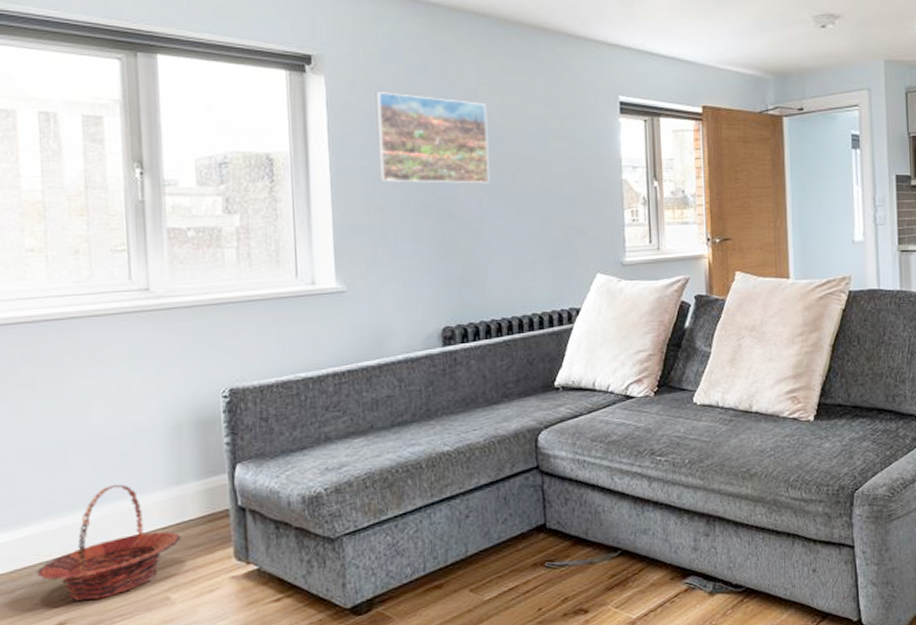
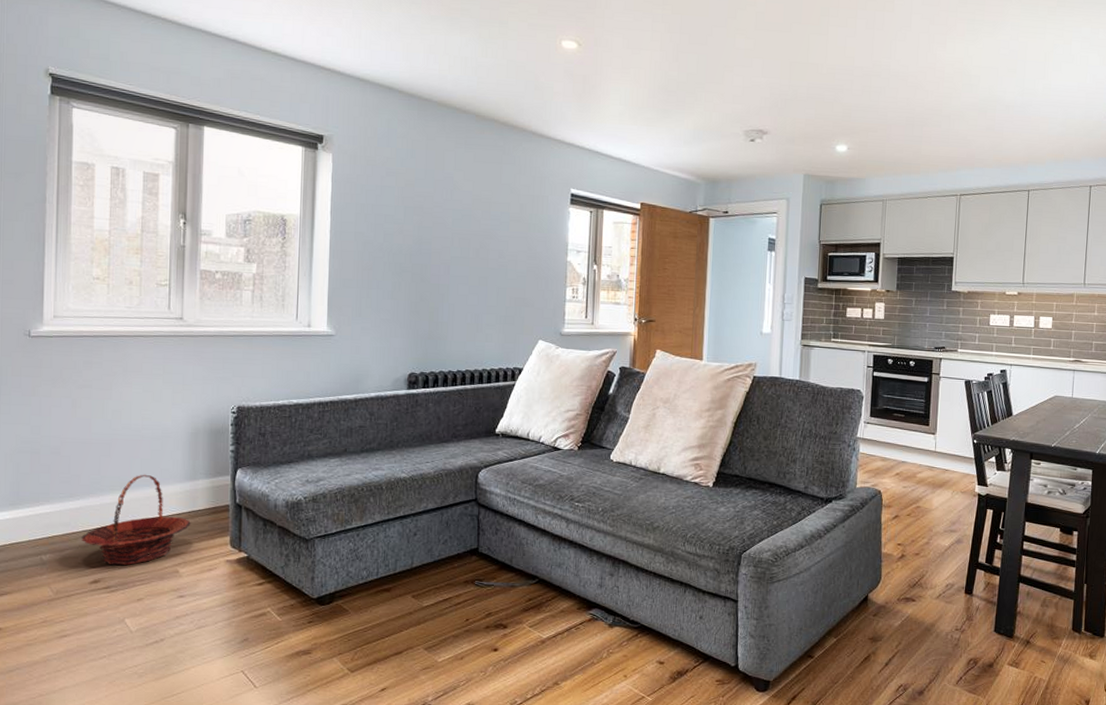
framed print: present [375,92,490,184] -> none [369,170,460,255]

